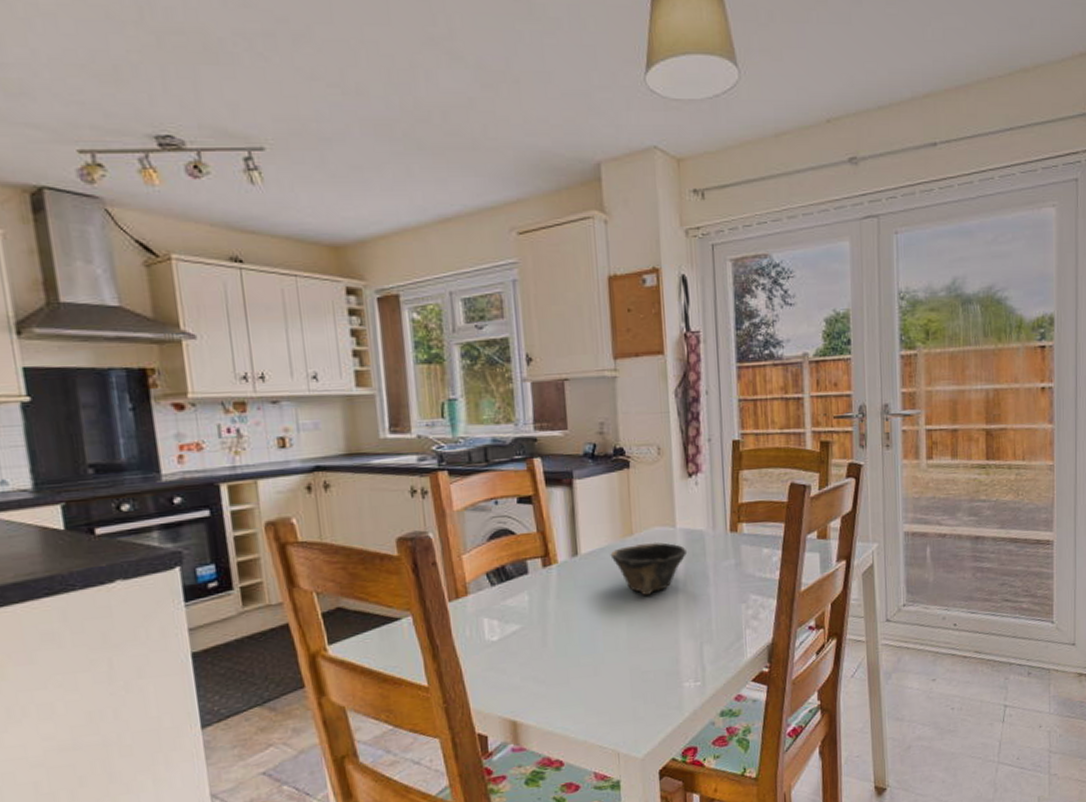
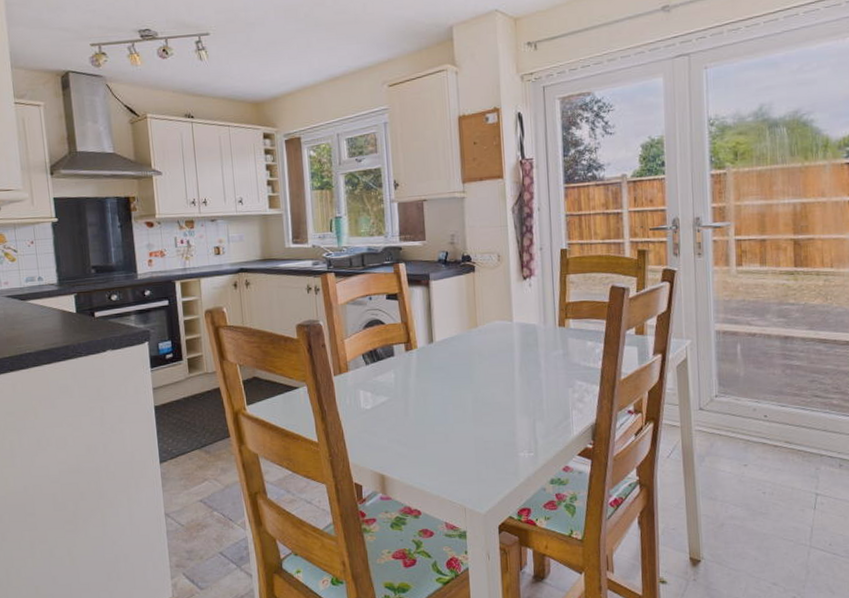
bowl: present [610,542,688,595] -> none [459,333,523,377]

